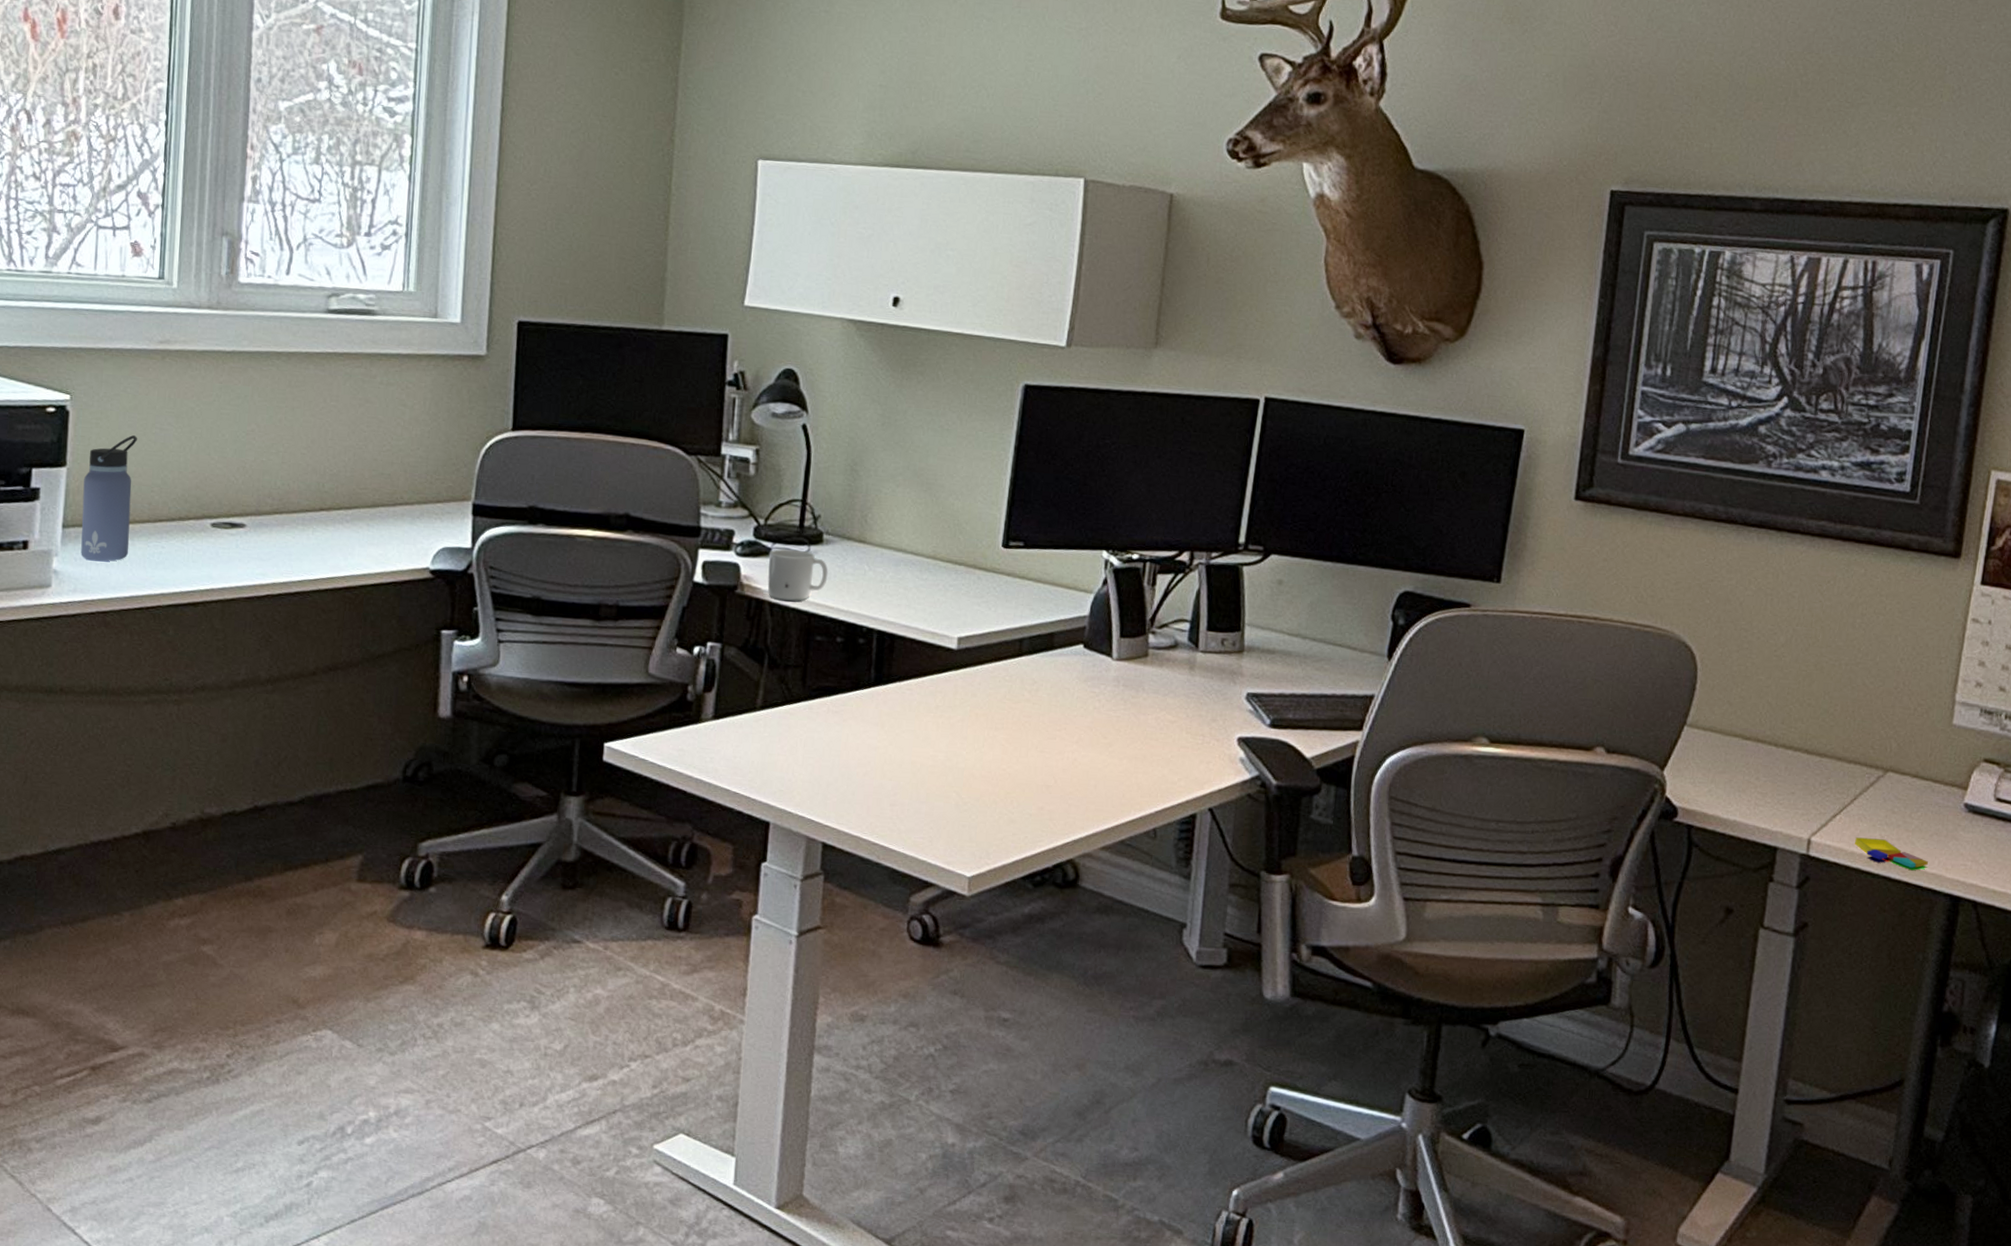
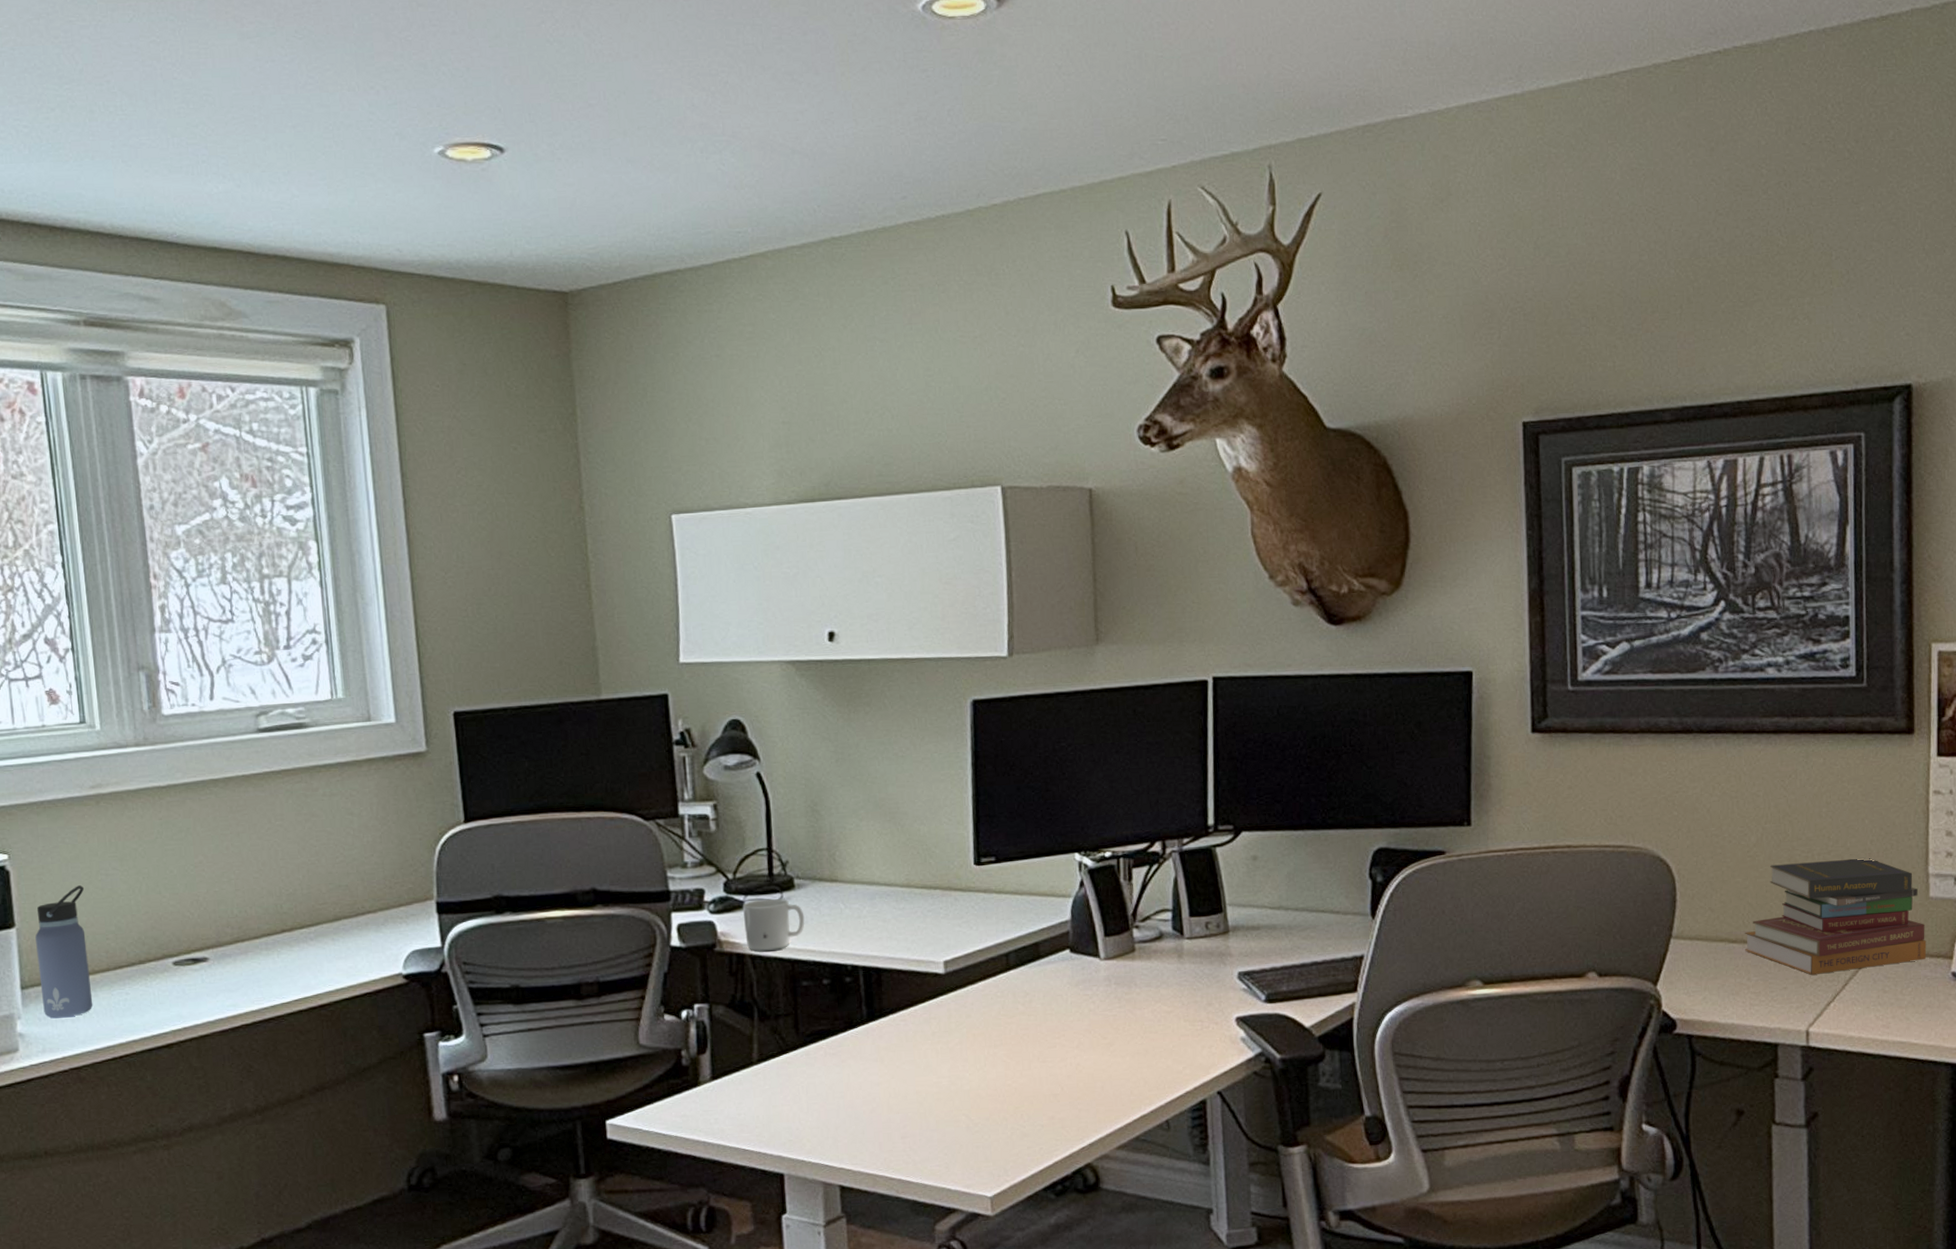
books: none [1757,668,1944,787] -> present [1744,858,1927,975]
sticky notes: present [1855,837,1929,871] -> none [1852,1019,1926,1046]

